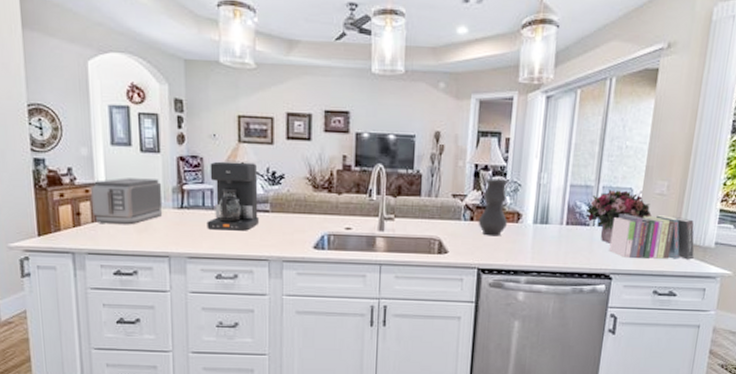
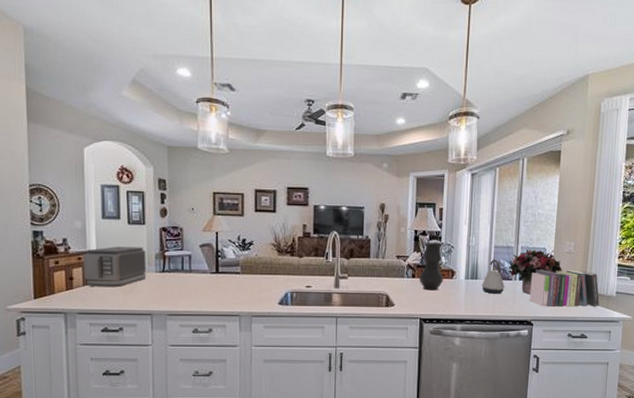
coffee maker: present [207,161,260,231] -> none [185,231,232,291]
kettle: none [553,200,580,242] -> present [482,259,505,294]

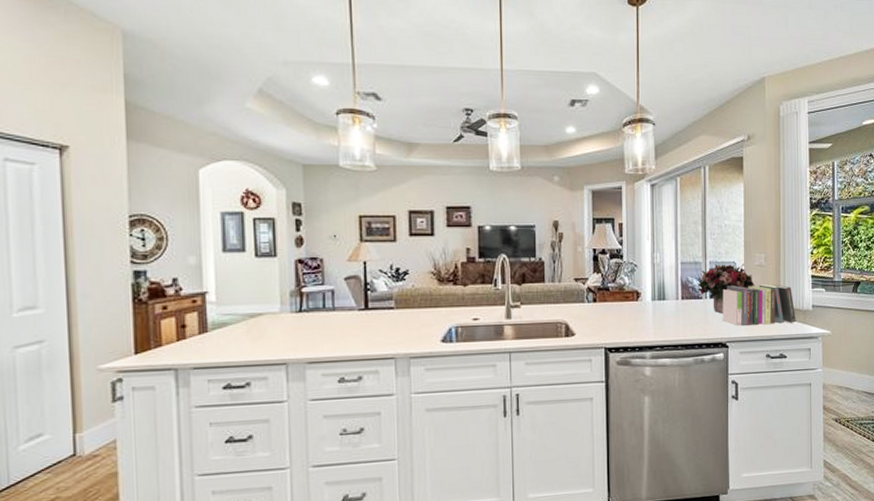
toaster: present [82,246,147,288] -> none [198,284,280,335]
vase: present [419,242,444,291] -> none [601,261,629,316]
kettle: present [482,259,505,294] -> none [670,277,695,315]

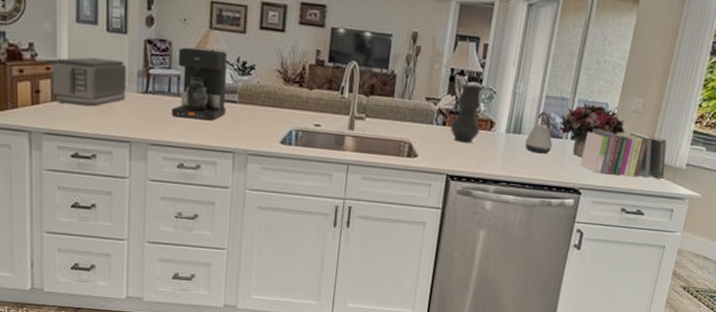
toaster: none [198,284,280,335] -> present [51,57,127,107]
coffee maker: none [328,261,384,332] -> present [171,47,227,121]
vase: none [601,261,629,316] -> present [450,83,485,143]
kettle: none [670,277,695,315] -> present [525,111,553,154]

